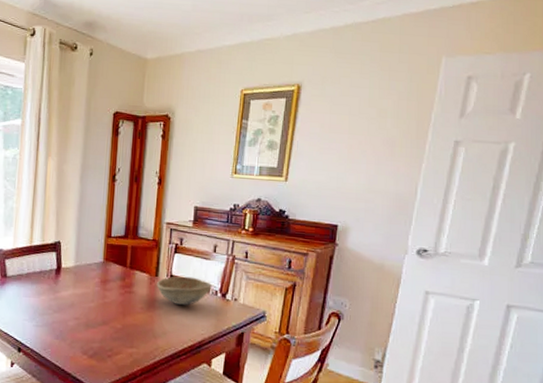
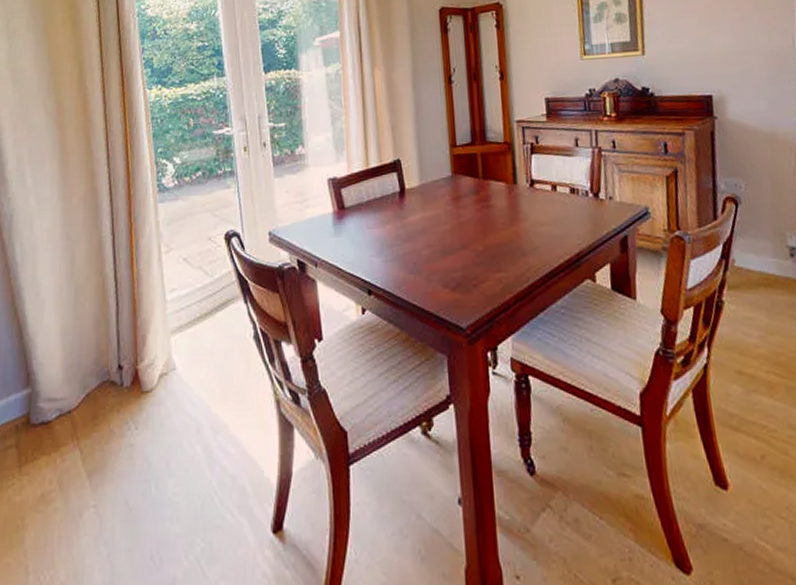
bowl: present [156,276,213,306] -> none [516,178,582,214]

